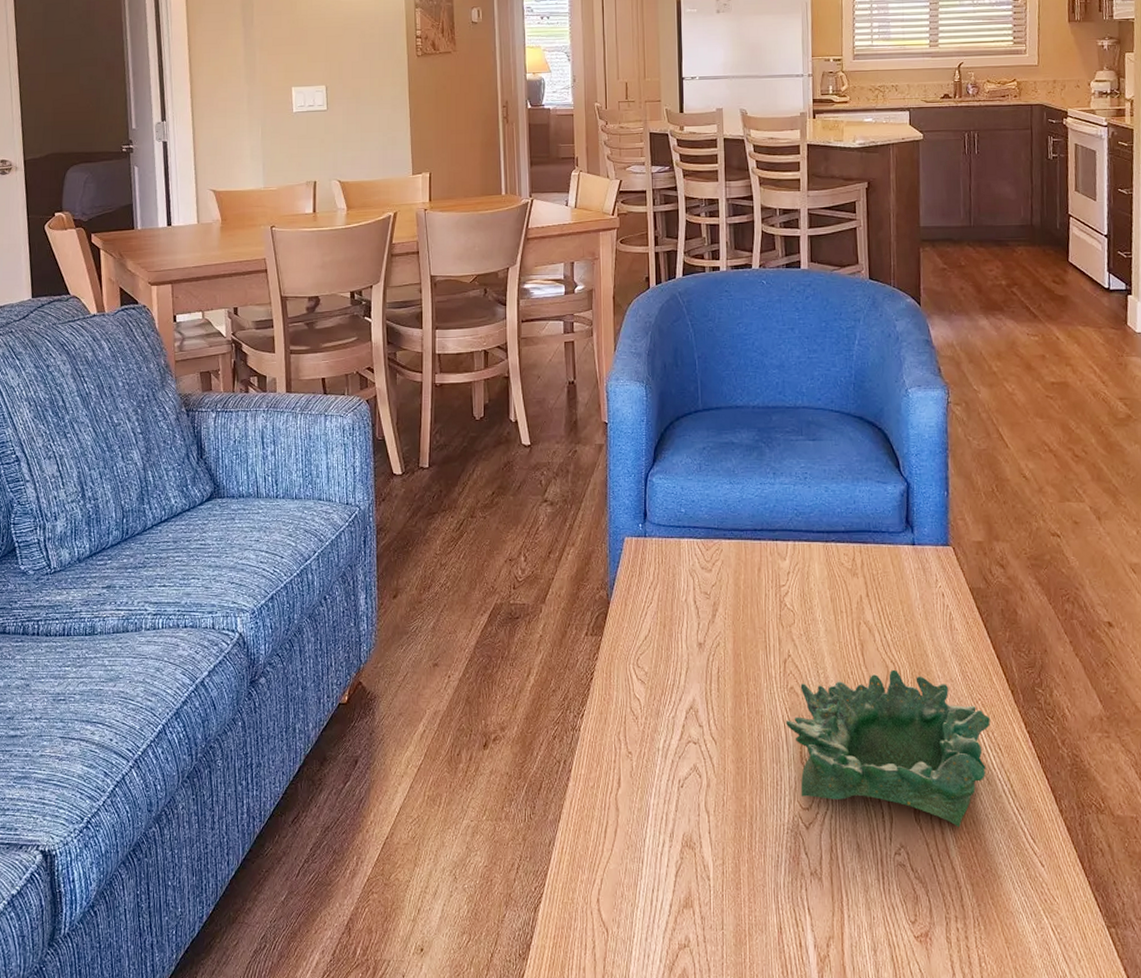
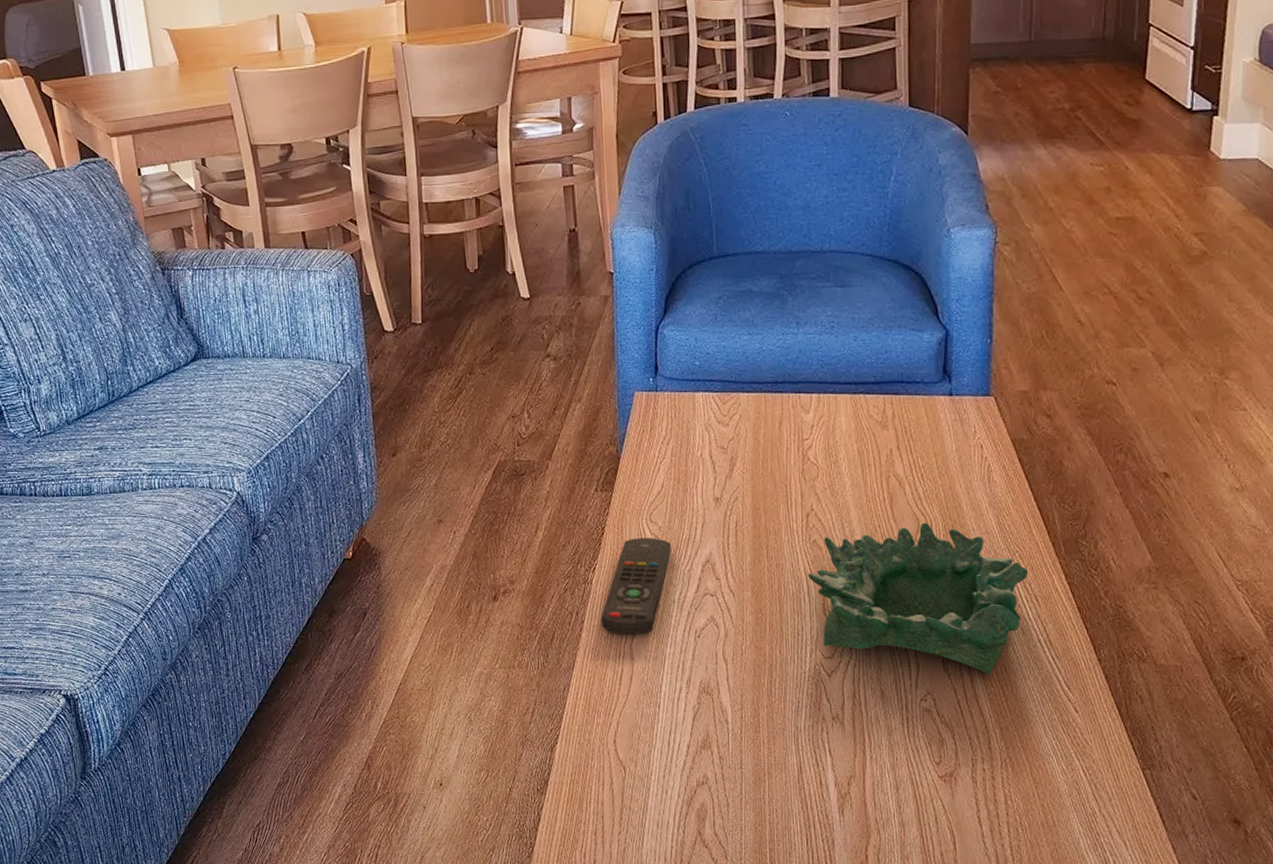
remote control: none [587,683,657,784] -> present [600,538,671,635]

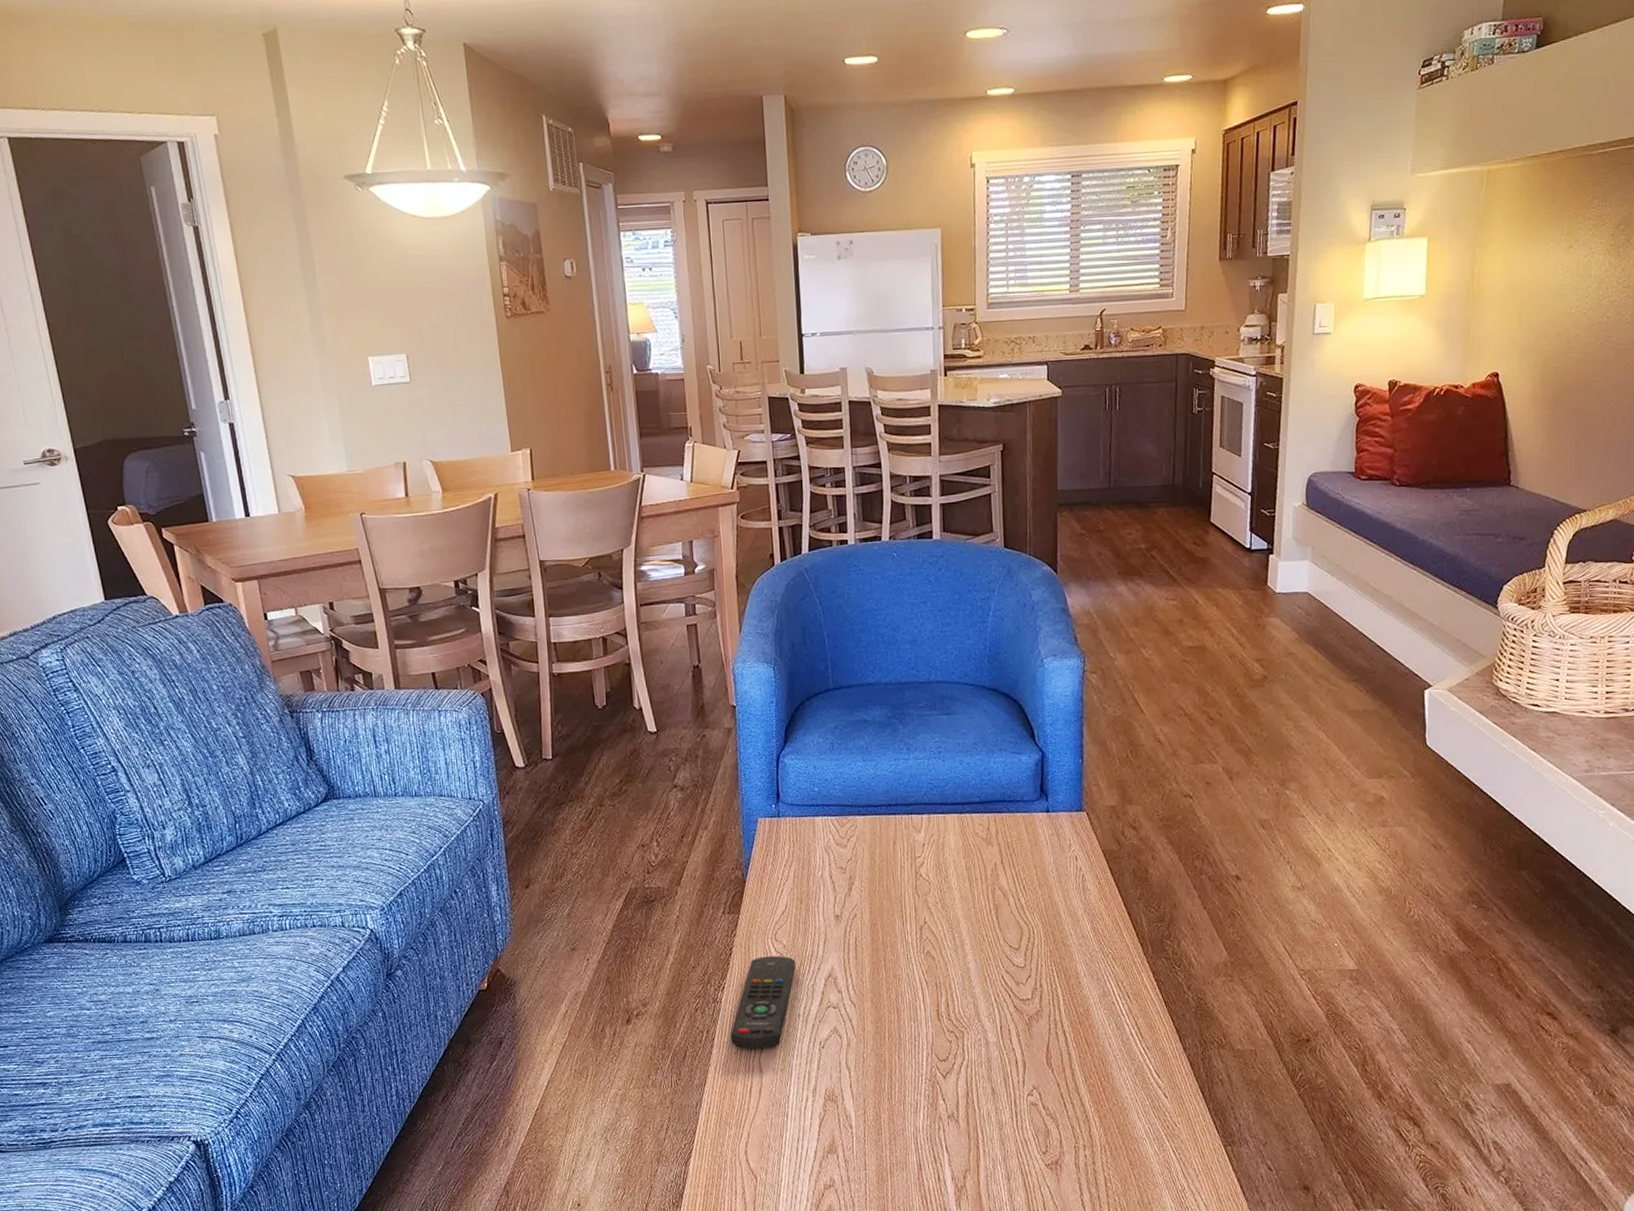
decorative bowl: present [807,522,1029,676] -> none [922,930,1121,1069]

